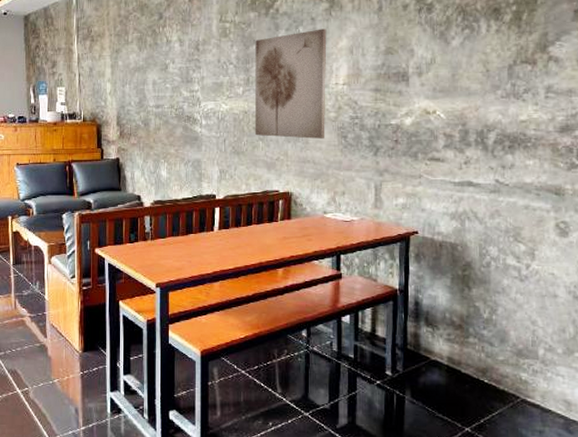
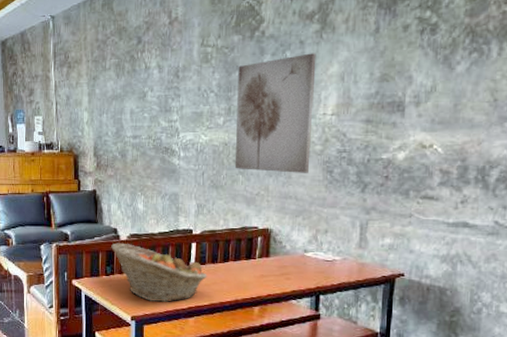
fruit basket: none [135,209,231,267] -> present [111,242,207,302]

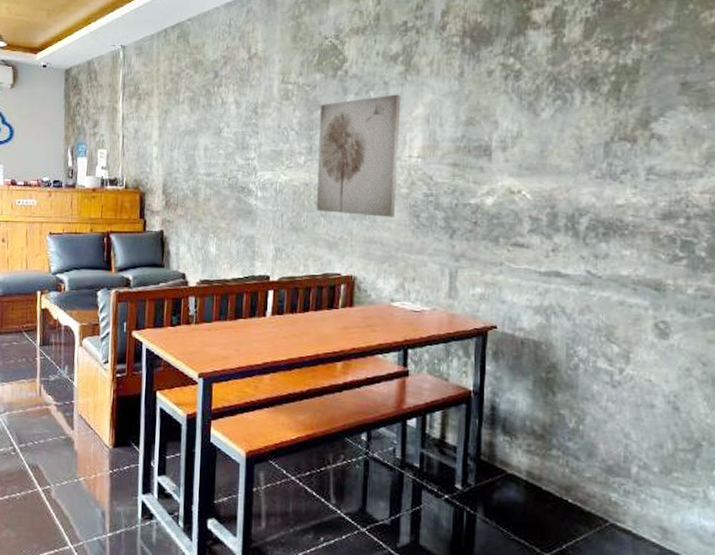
fruit basket: present [111,242,207,302] -> none [178,289,285,357]

